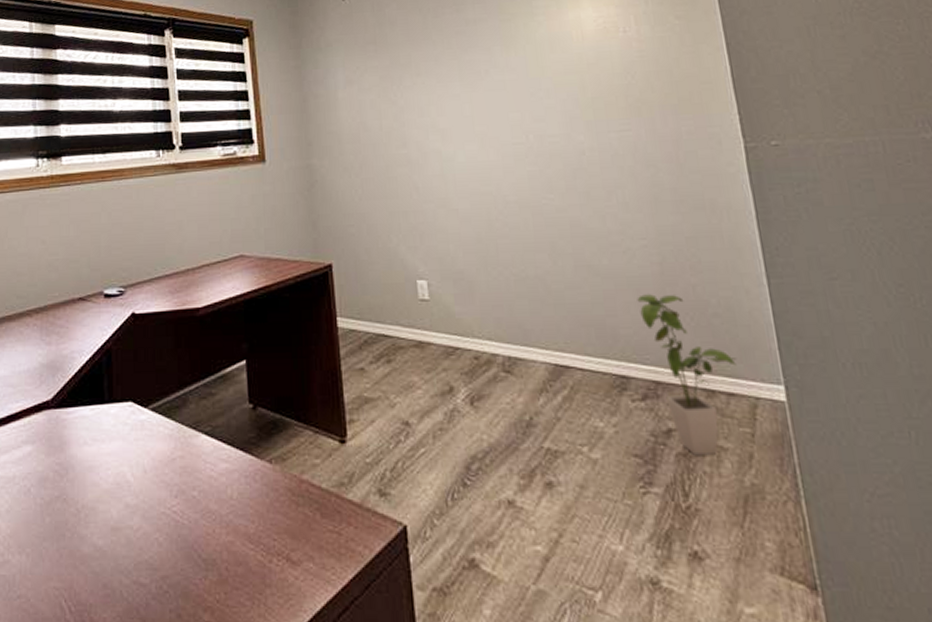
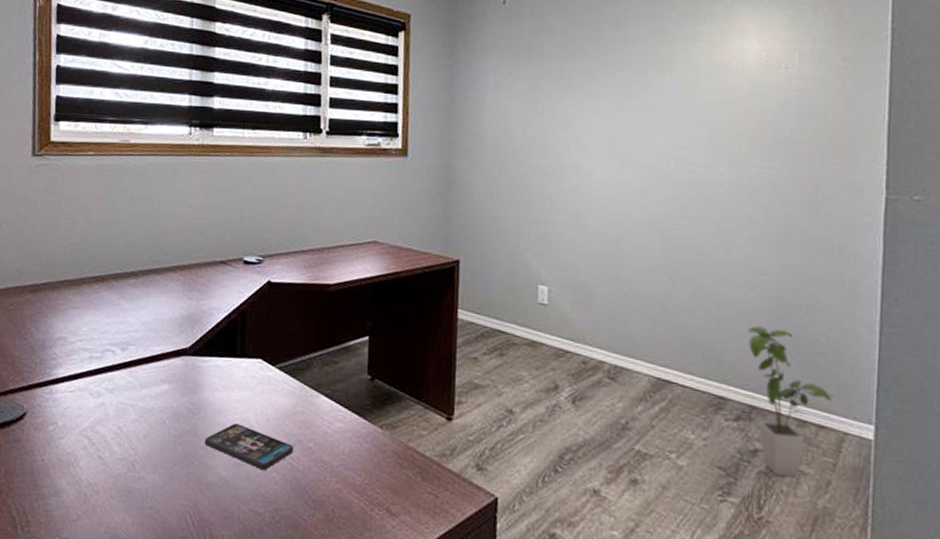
smartphone: none [76,481,177,531] -> present [204,423,294,470]

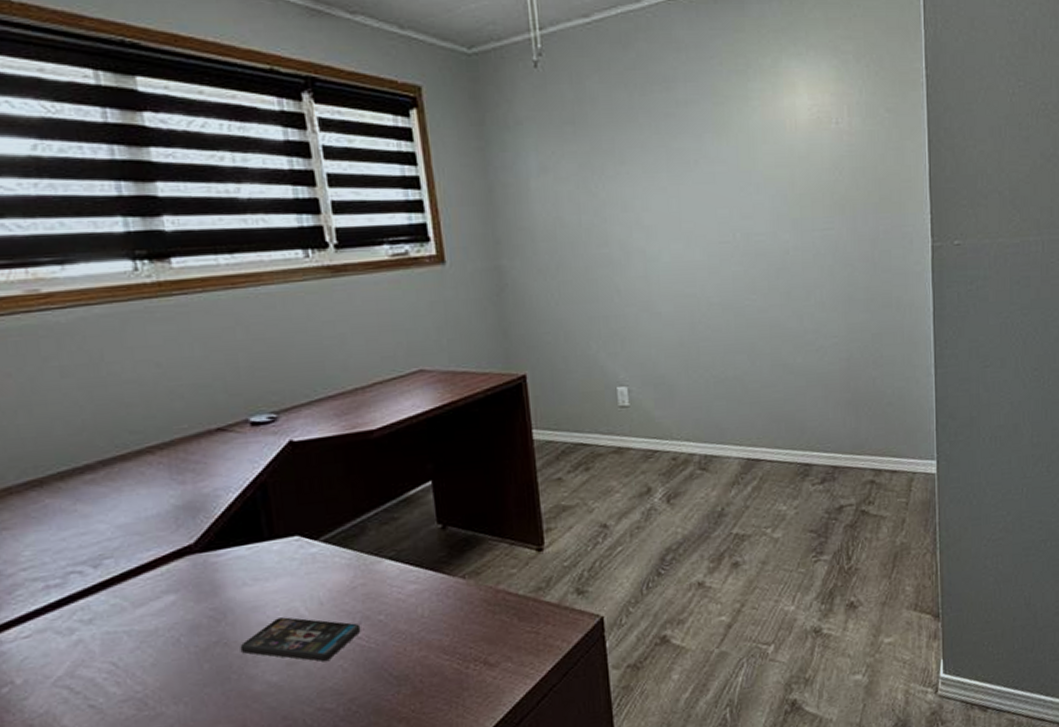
house plant: present [748,326,835,477] -> none [824,388,903,525]

